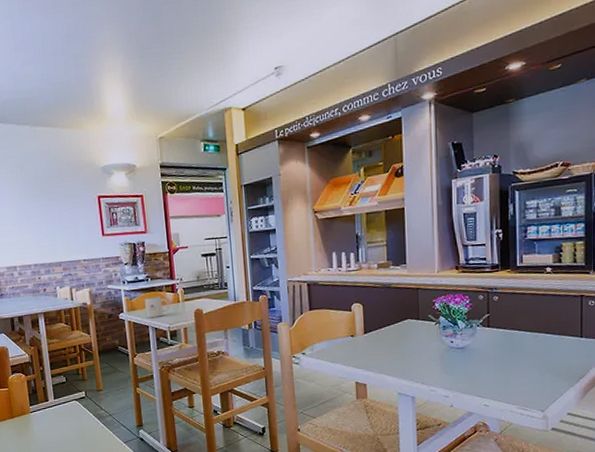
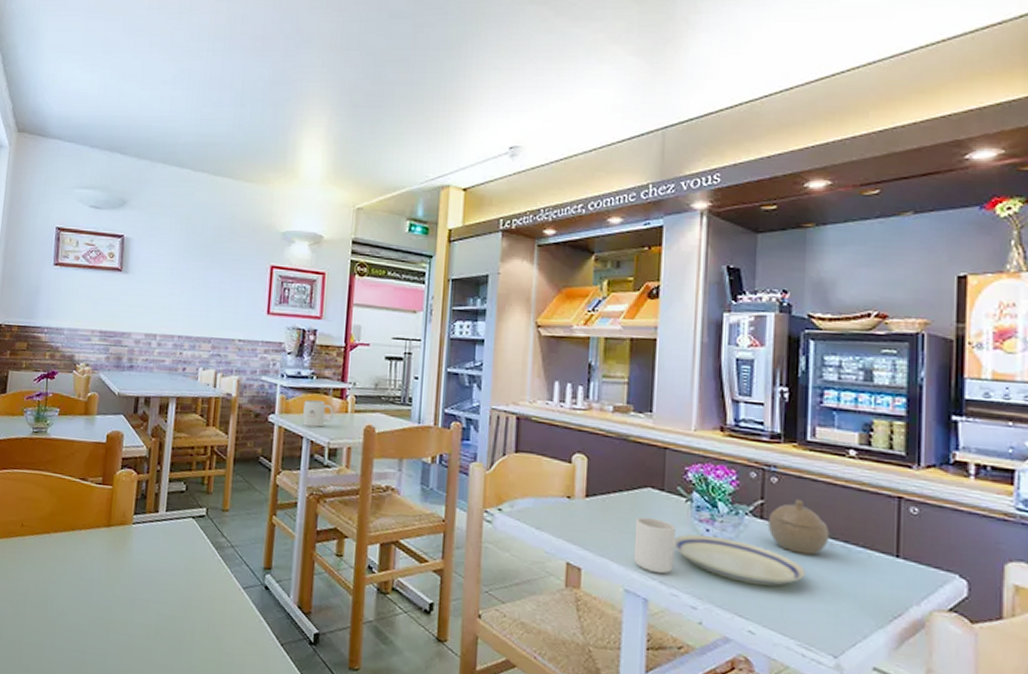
cup: none [401,340,431,378] -> present [633,517,676,575]
plate: none [429,345,521,374] -> present [673,534,806,587]
sugar bowl: none [493,309,536,347] -> present [767,499,830,555]

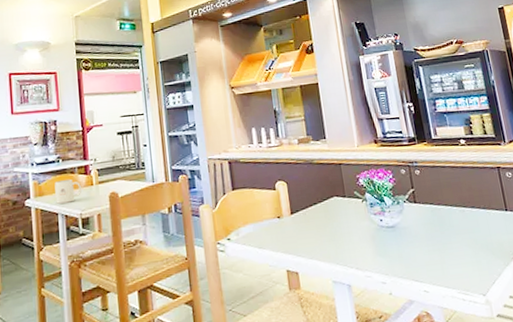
cup: present [633,517,676,575] -> none [330,219,364,263]
plate: present [673,534,806,587] -> none [359,223,453,255]
sugar bowl: present [767,499,830,555] -> none [419,183,462,224]

